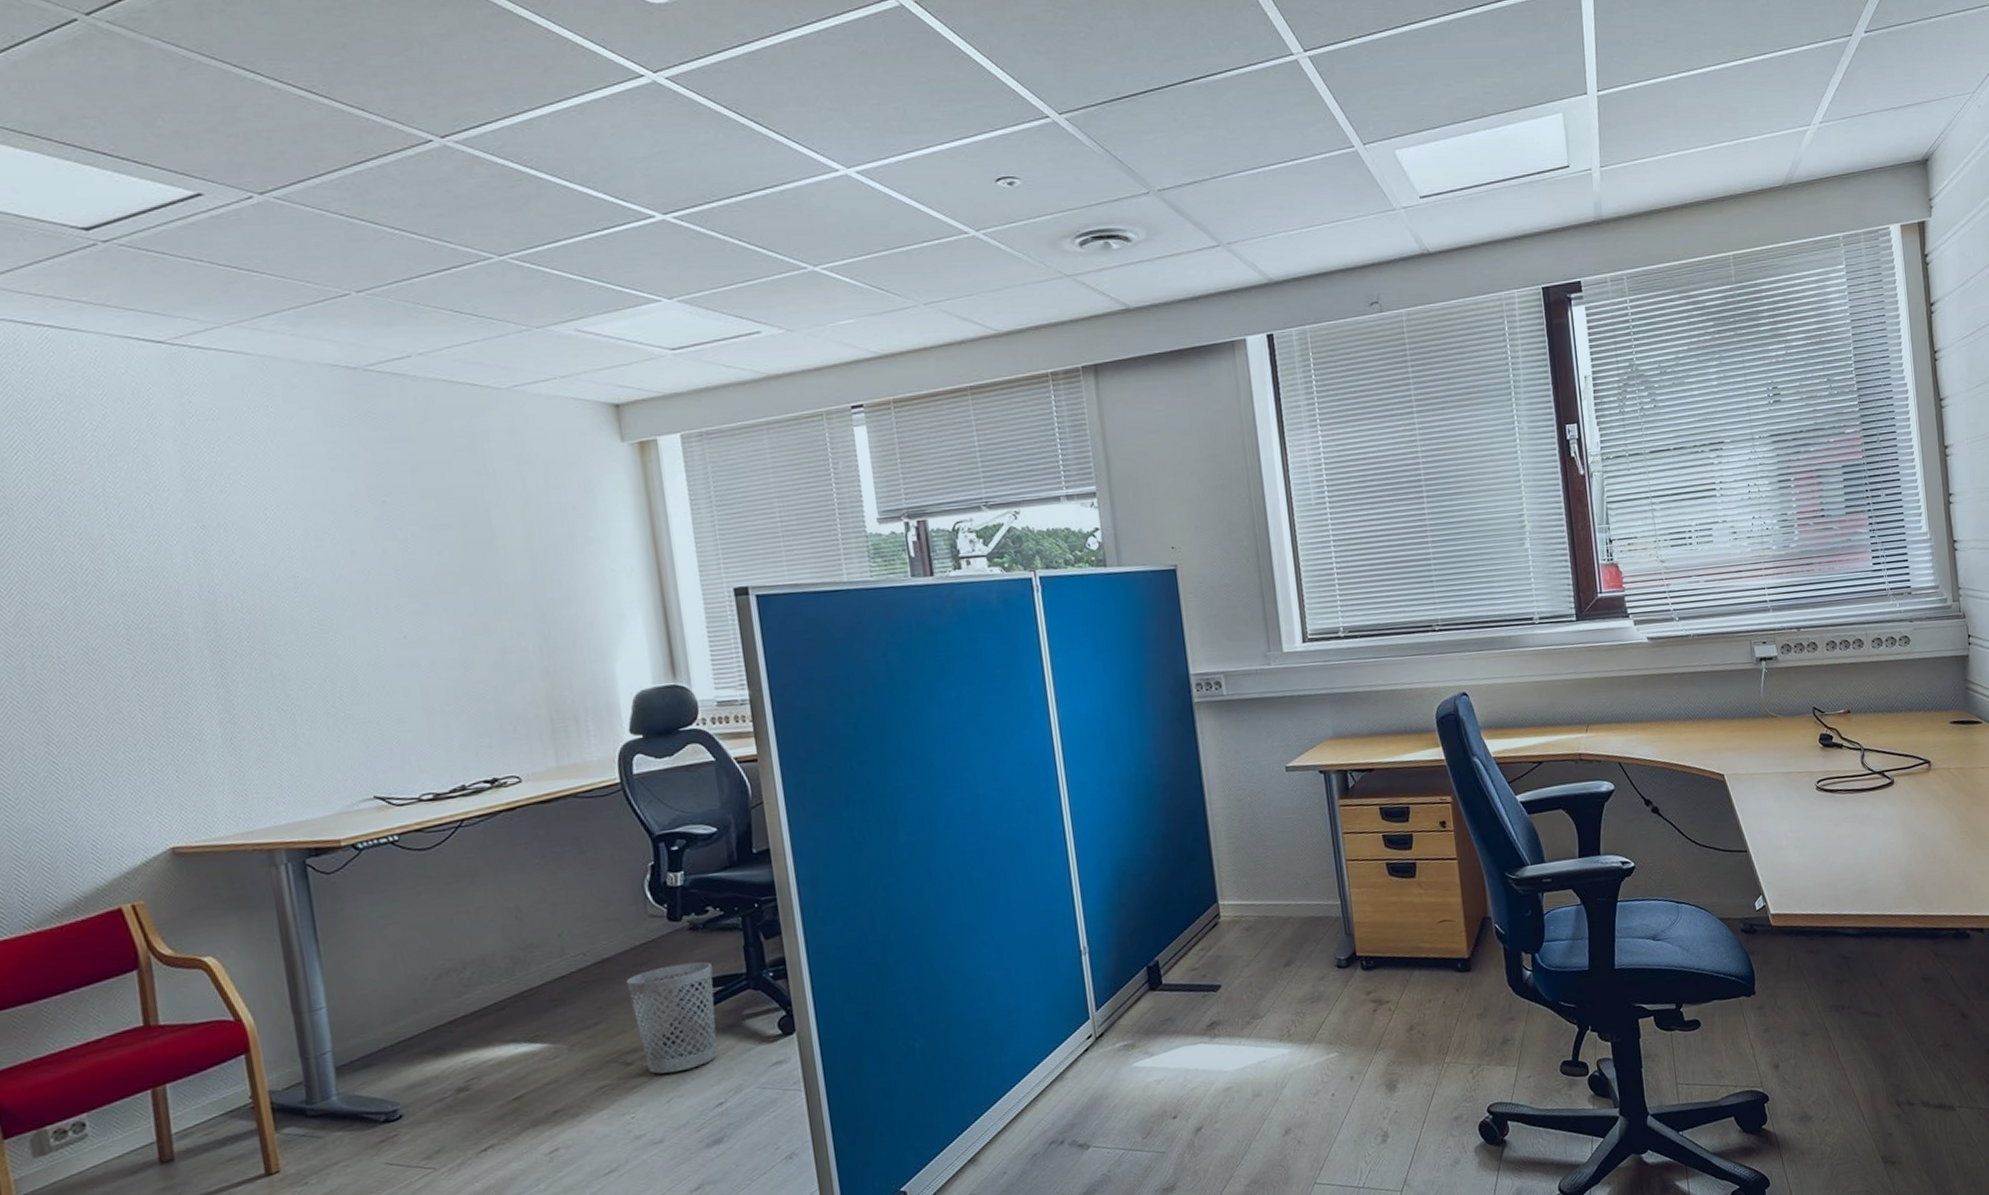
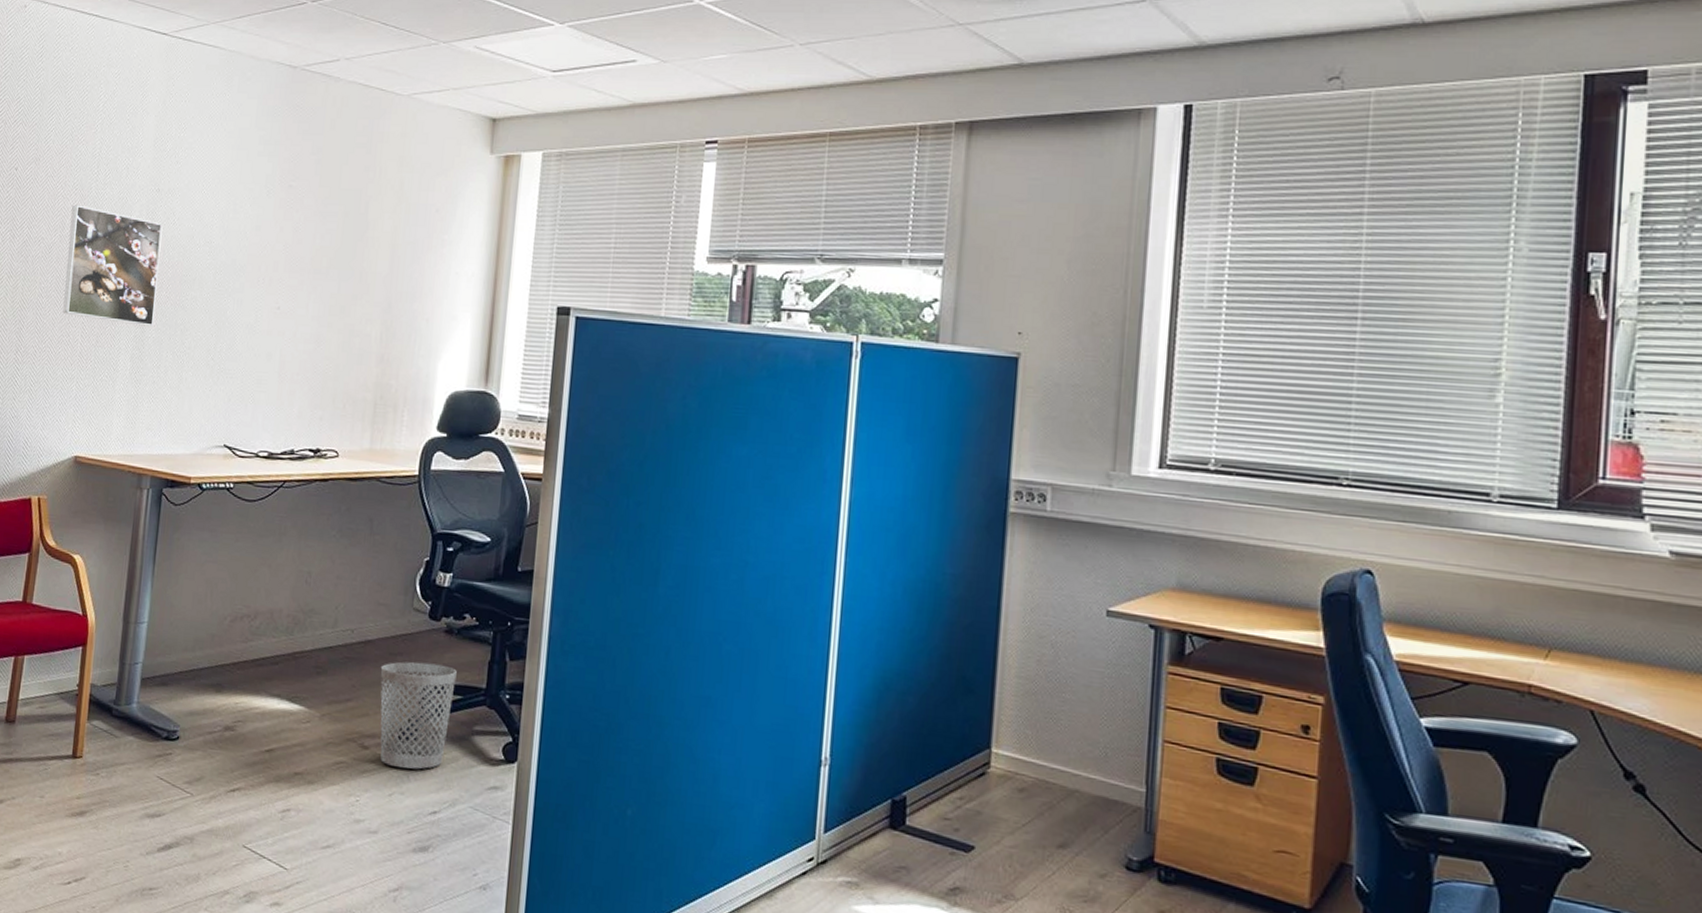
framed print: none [81,557,242,688] -> present [63,204,163,327]

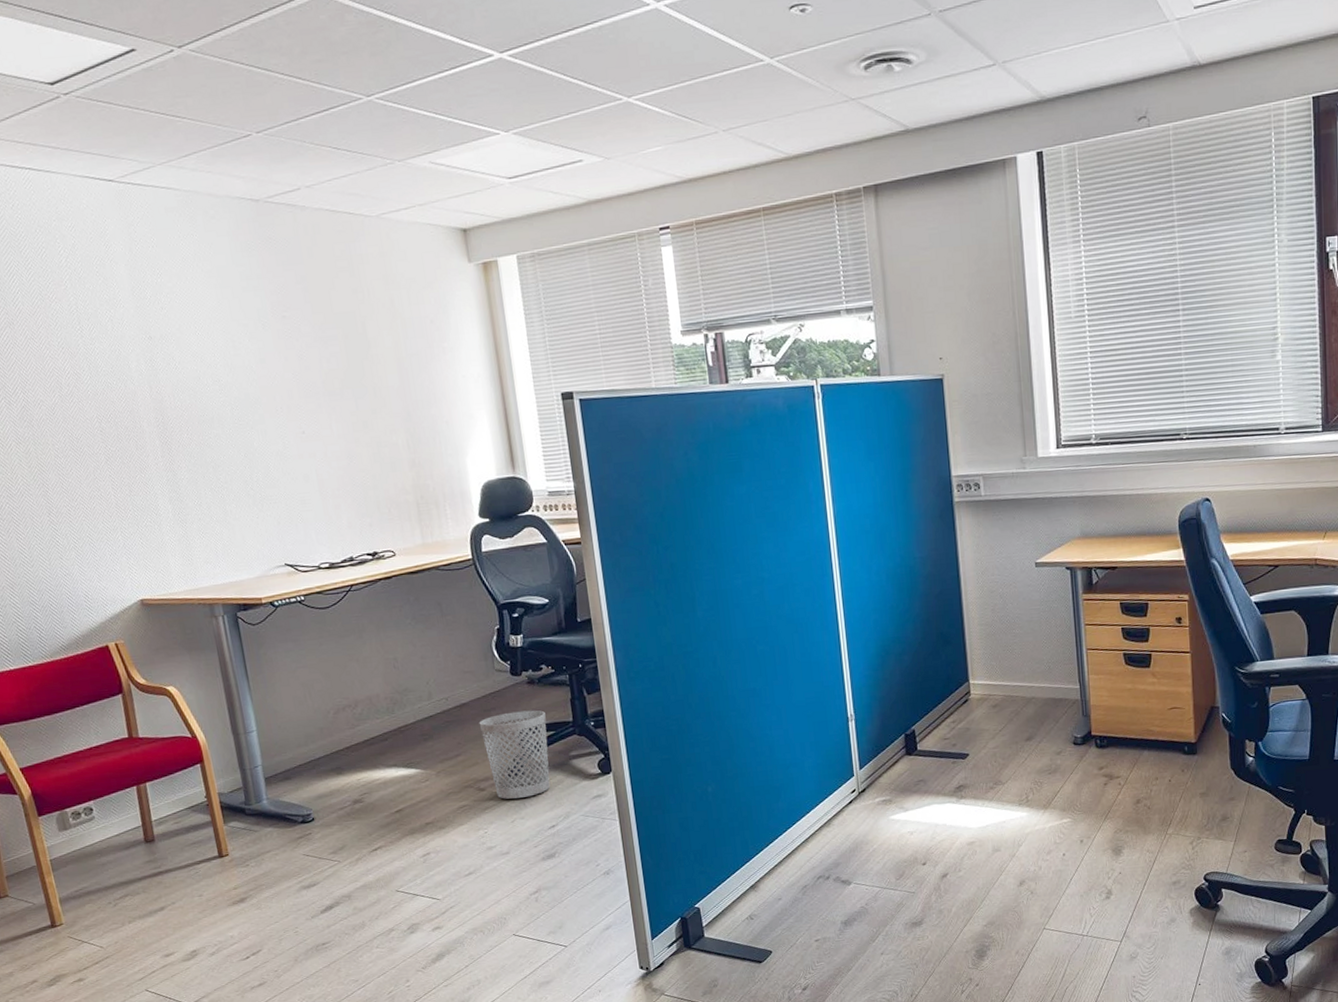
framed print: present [63,204,163,327] -> none [64,363,184,471]

